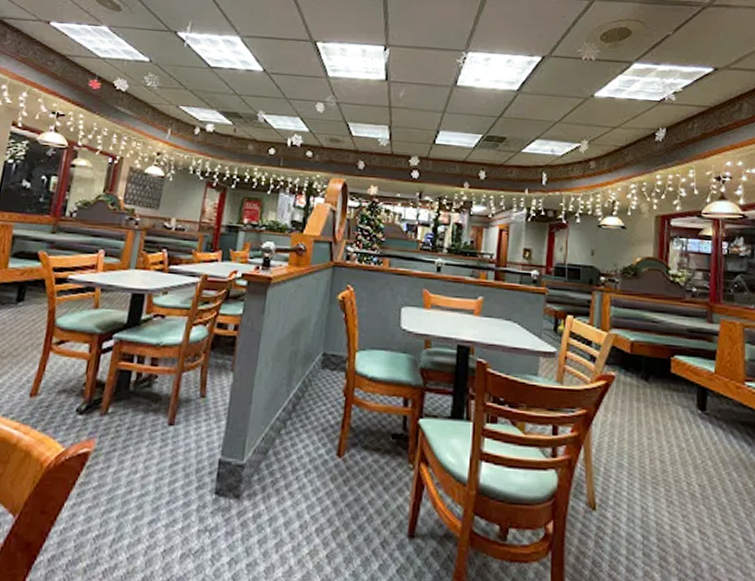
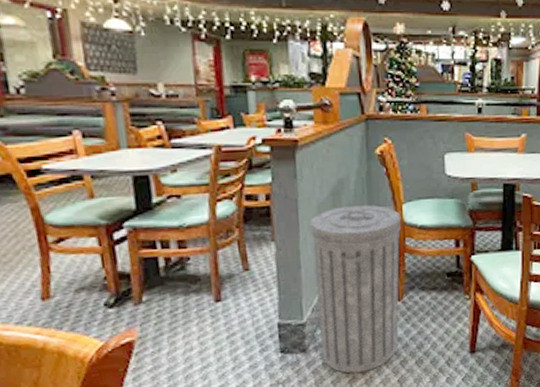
trash can: none [254,346,354,536] -> present [310,205,402,374]

